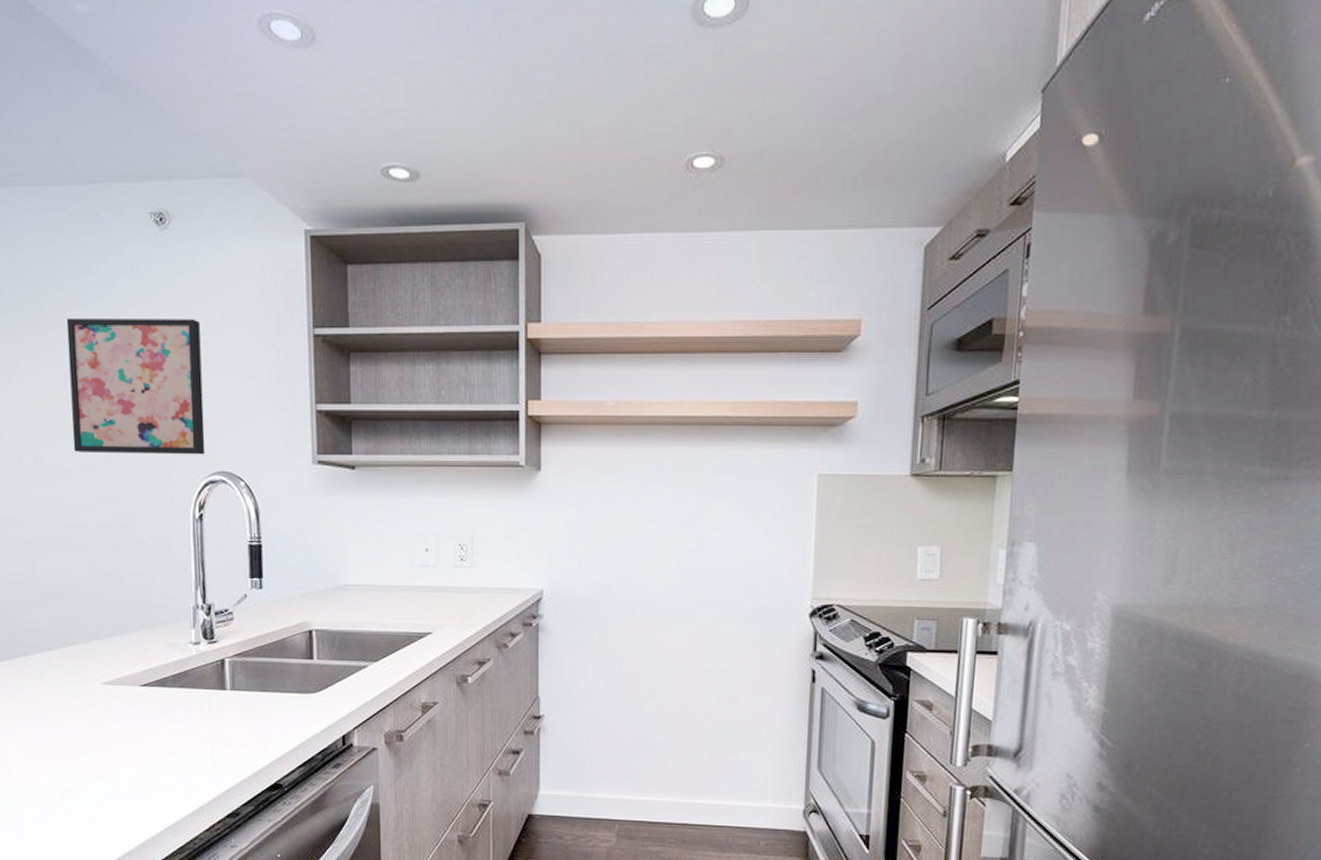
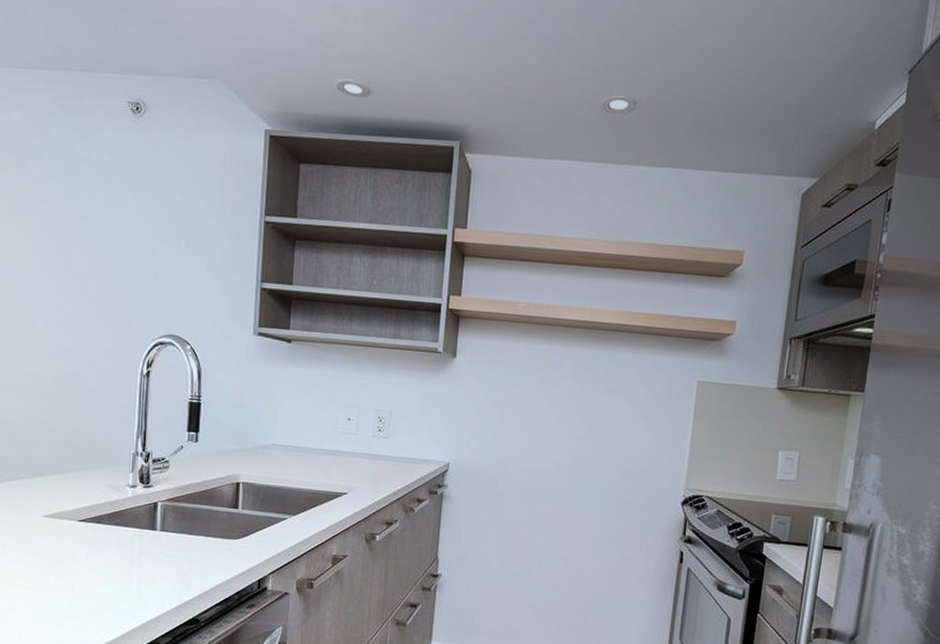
wall art: present [66,317,205,455] -> none [38,187,164,319]

